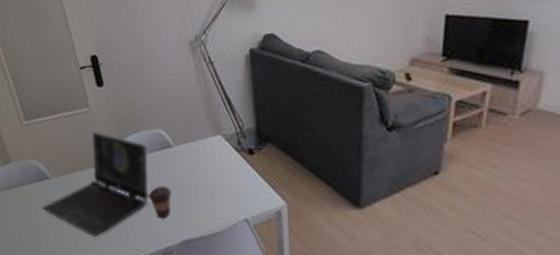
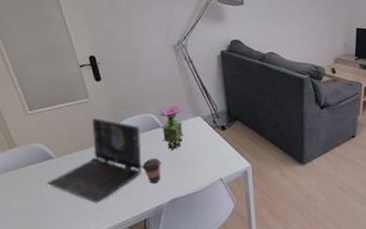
flower: none [170,120,201,179] -> present [159,105,184,151]

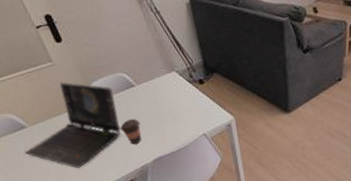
flower: present [159,105,184,151] -> none [130,62,161,111]

